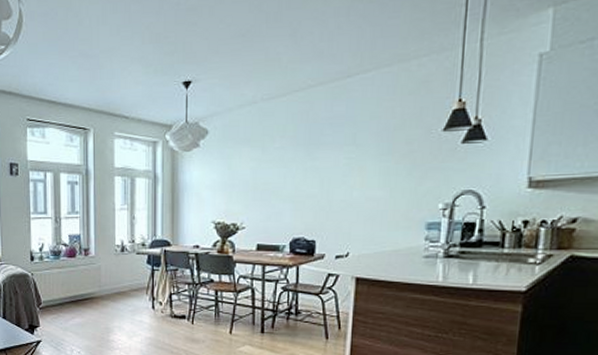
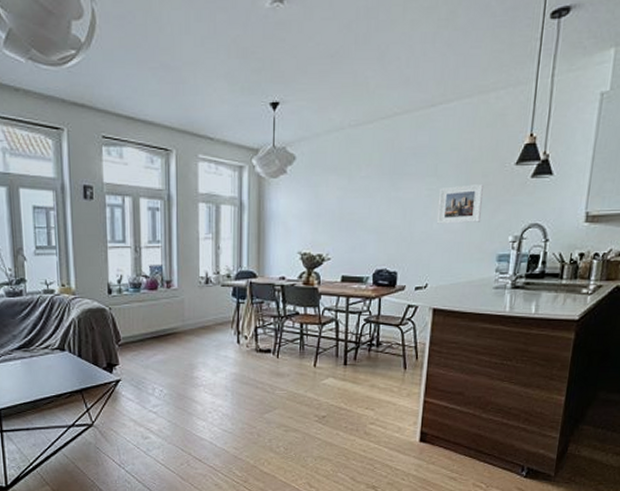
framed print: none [358,150,408,192] -> present [437,183,483,224]

